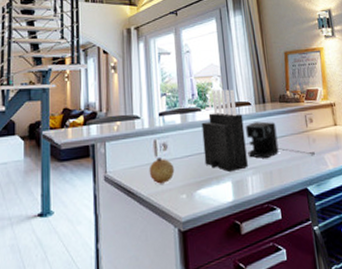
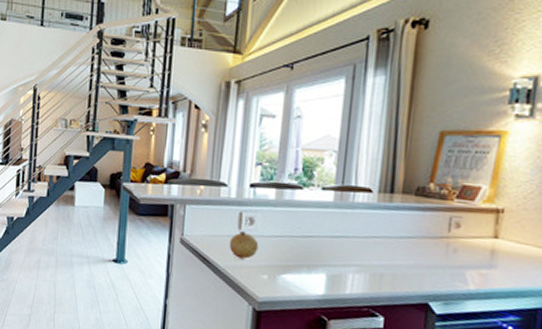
knife block: present [201,89,248,172] -> none [296,167,358,264]
coffee maker: present [245,121,315,159] -> none [354,213,452,267]

